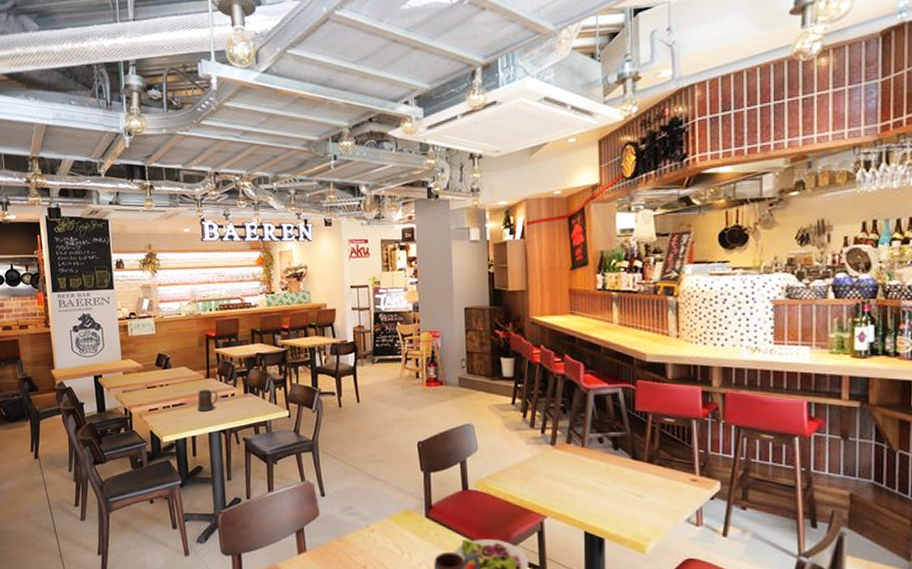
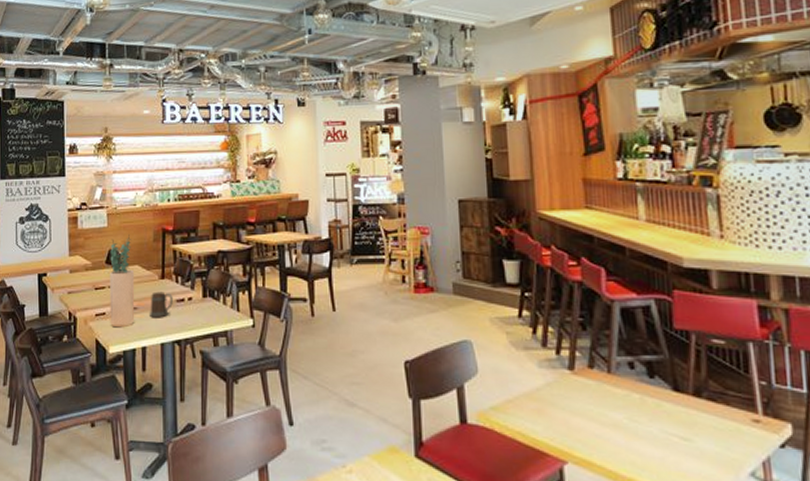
vase: none [159,340,185,421] -> present [110,235,135,328]

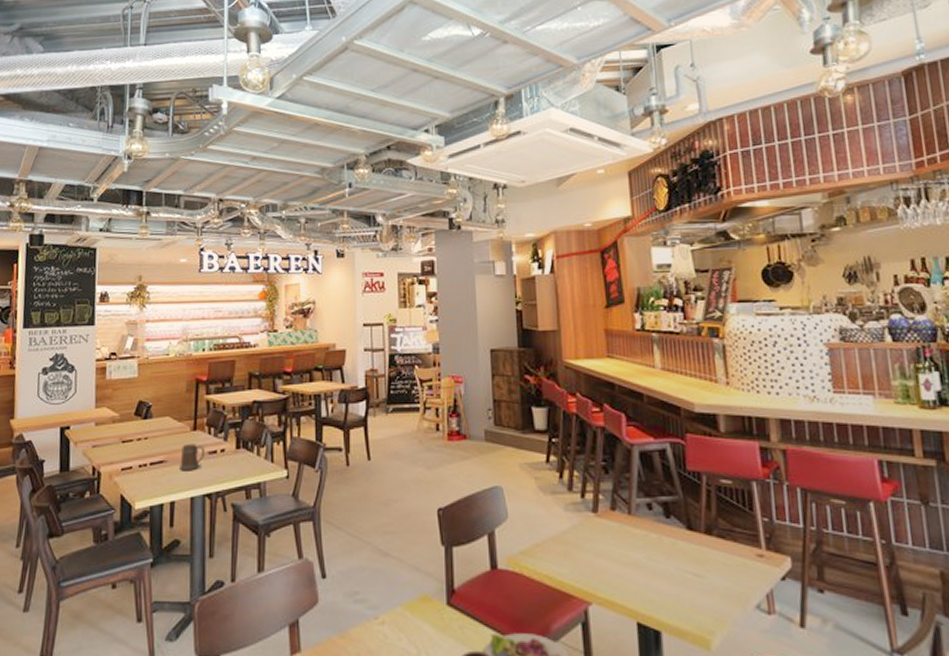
vase: present [110,235,135,328] -> none [137,385,165,482]

